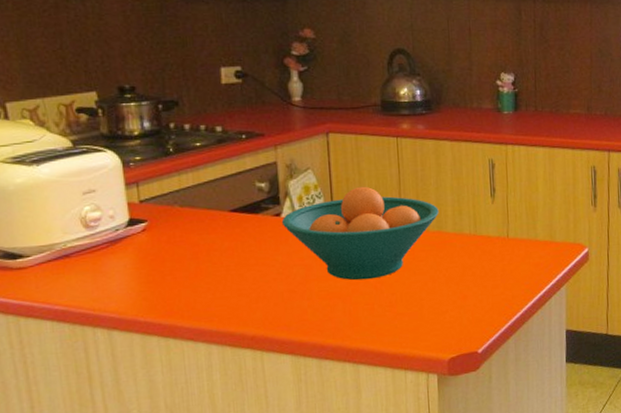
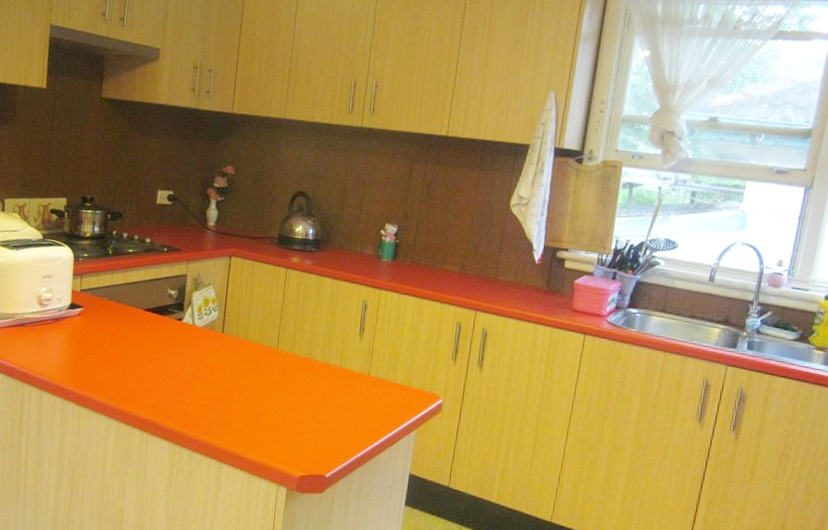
fruit bowl: present [281,186,439,281] -> none [182,306,312,390]

